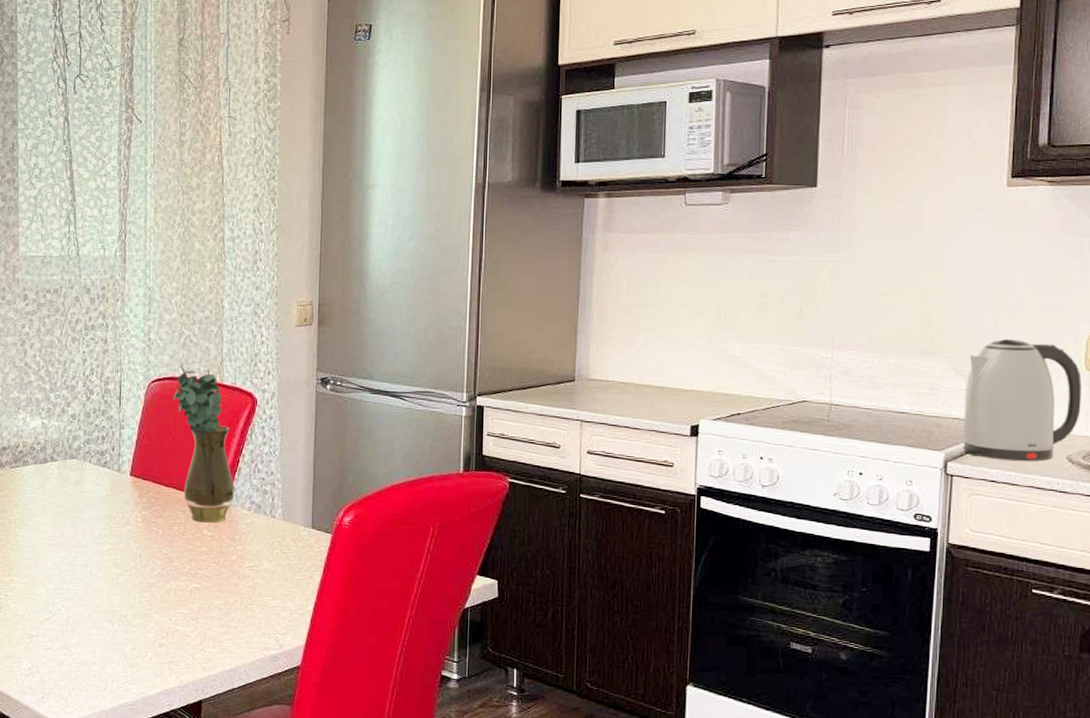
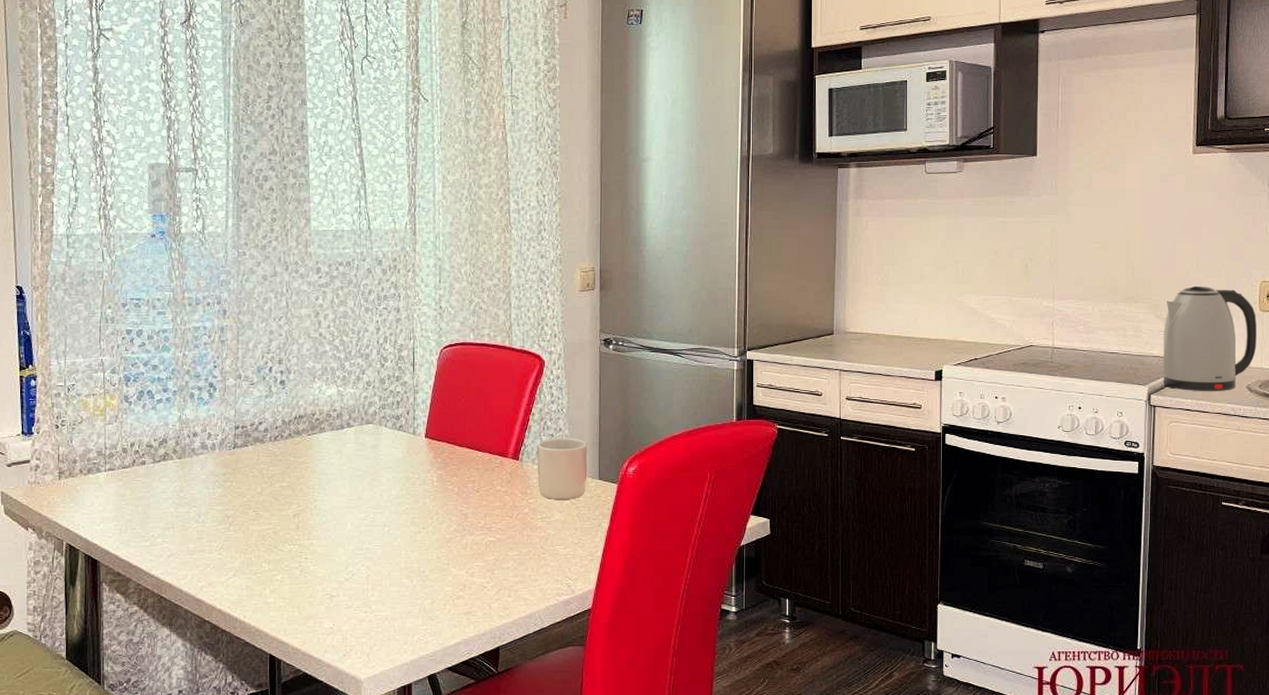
vase: present [173,365,235,523] -> none [464,331,526,479]
mug: none [246,482,301,548] -> present [537,437,588,499]

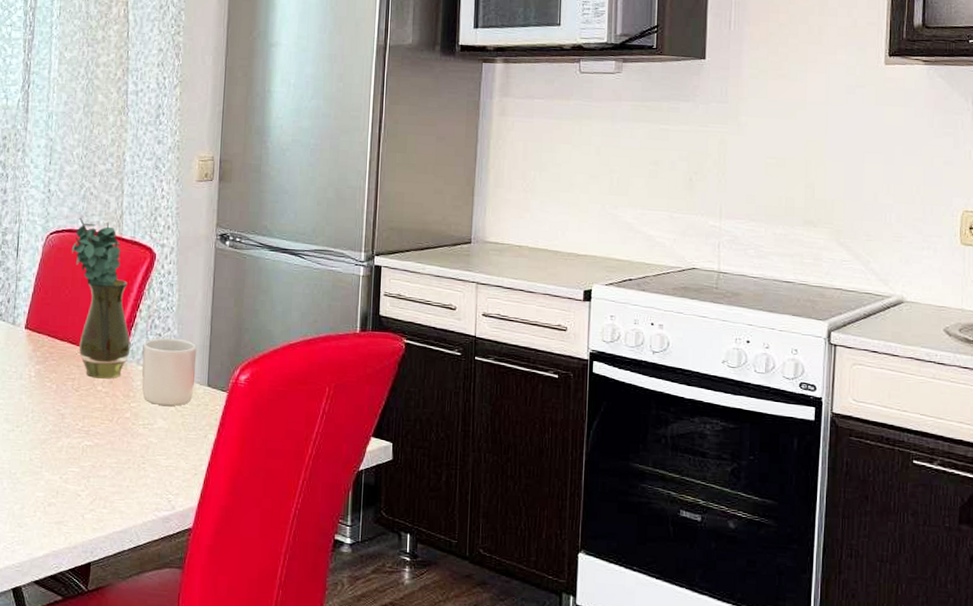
vase: none [464,331,526,479] -> present [71,217,131,379]
kettle: present [1163,285,1257,392] -> none [845,212,957,334]

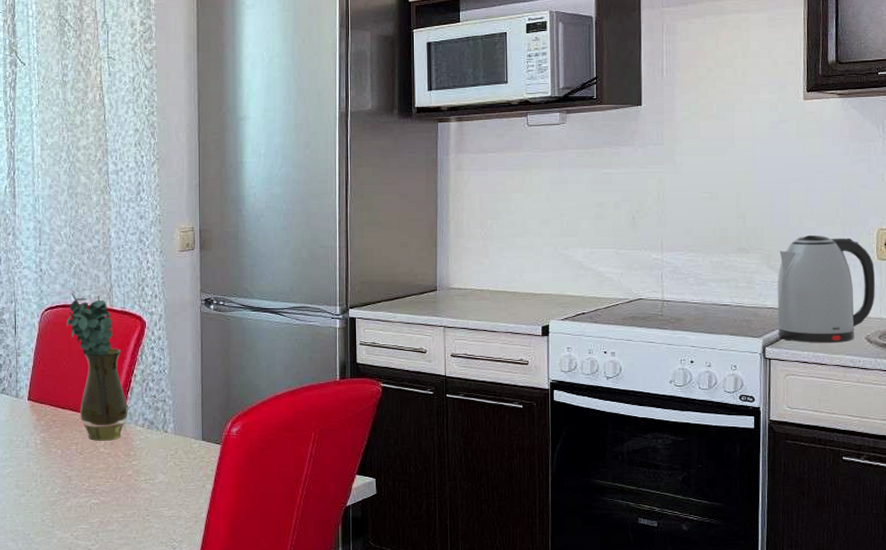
mug: present [141,338,197,406] -> none [140,398,191,461]
kettle: none [845,212,957,334] -> present [777,235,875,344]

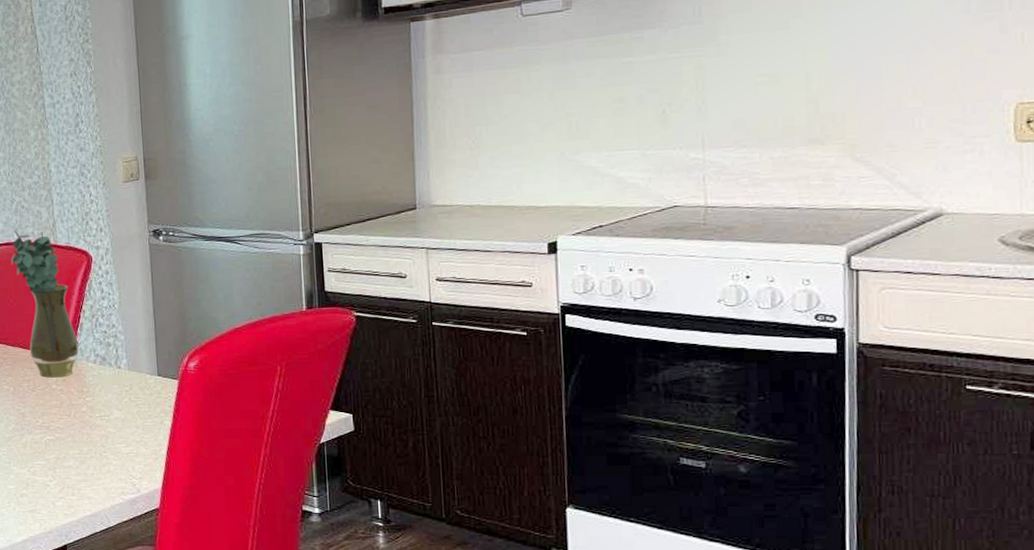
kettle: present [777,235,875,344] -> none [866,116,1013,249]

